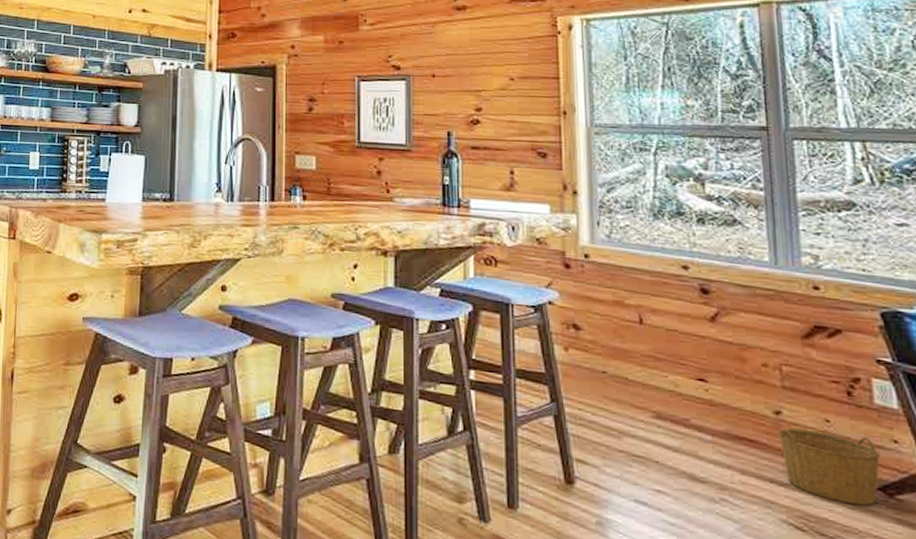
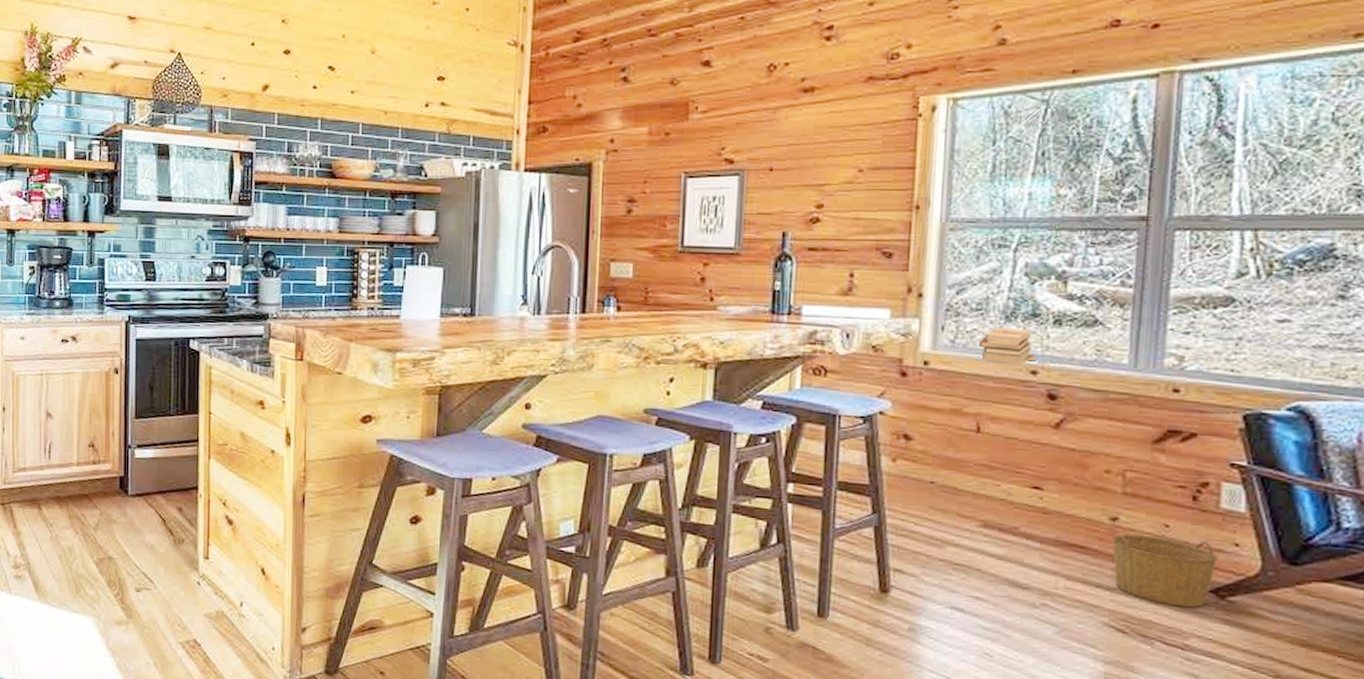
books: none [631,224,686,261] -> present [978,327,1036,366]

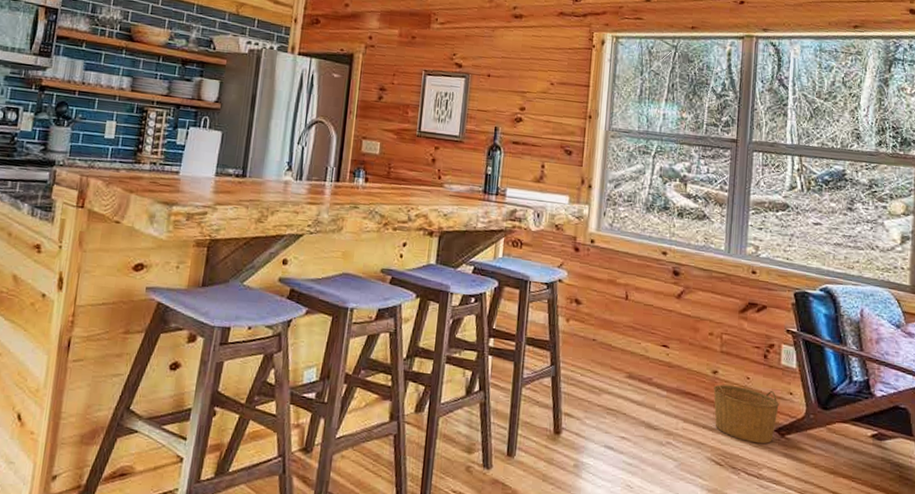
books: present [978,327,1036,366] -> none [628,216,666,247]

